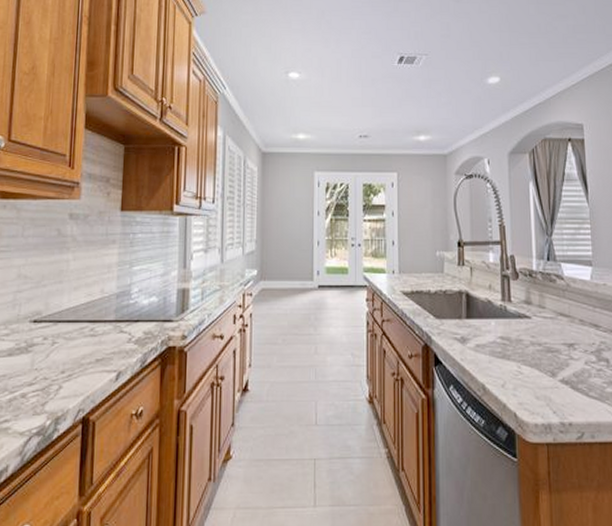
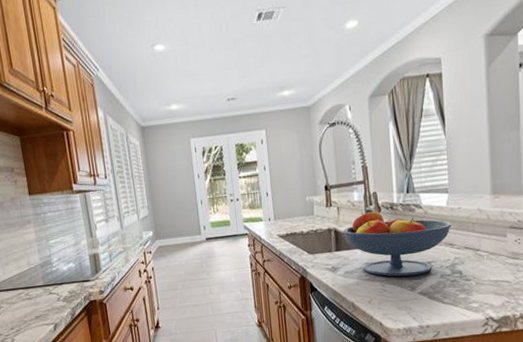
fruit bowl: none [475,277,597,358] -> present [343,211,452,277]

